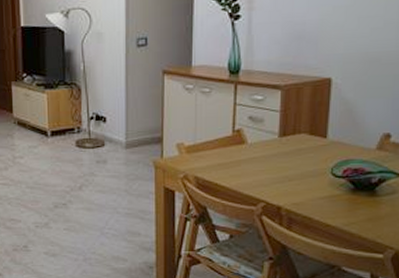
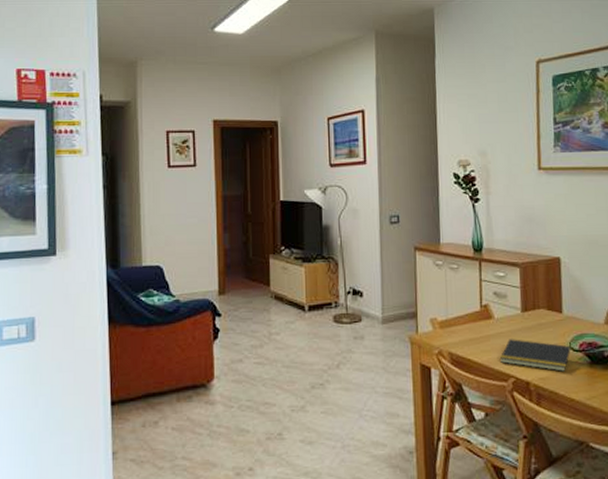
notepad: none [251,164,333,197] -> present [500,339,571,372]

